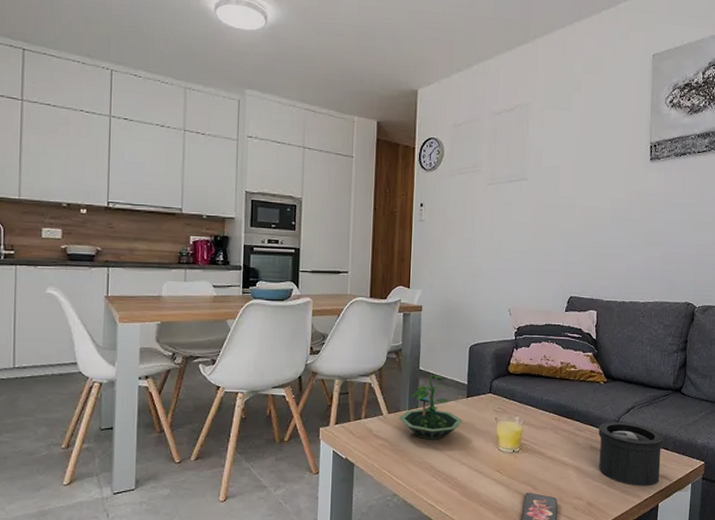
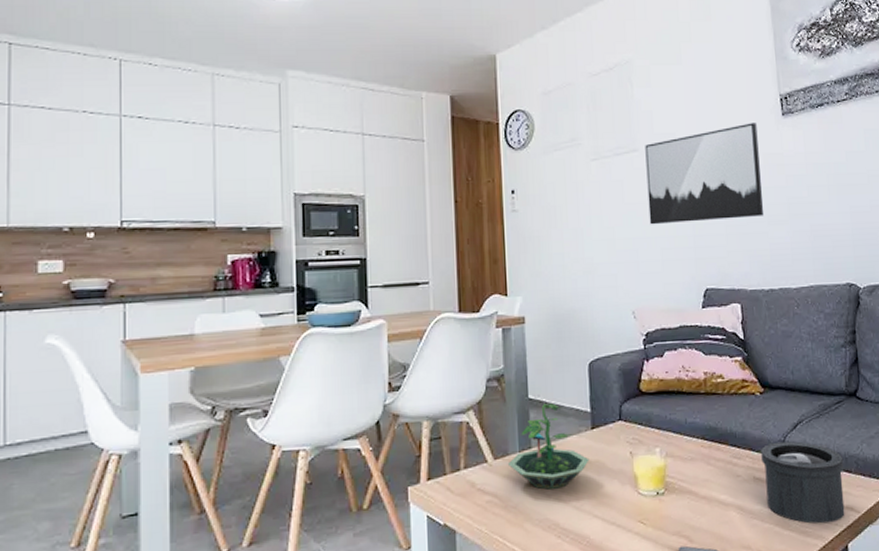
wall art: none [530,164,628,243] -> present [645,123,764,225]

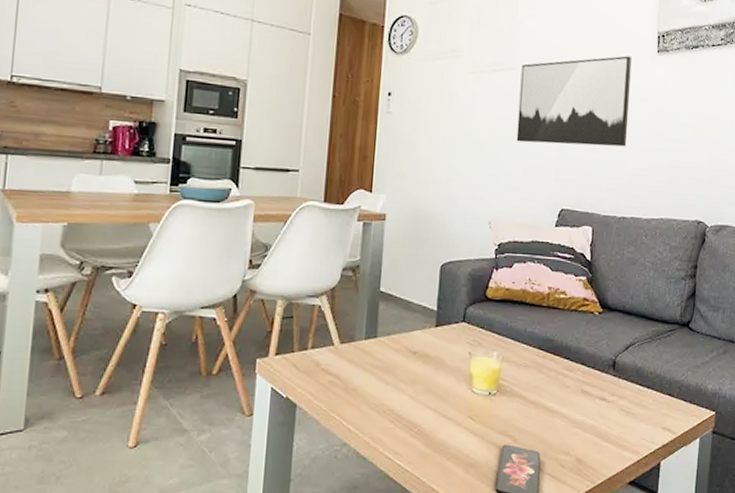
terrarium: present [507,403,590,491] -> none [352,298,430,379]
speaker: present [761,441,845,524] -> none [591,361,668,440]

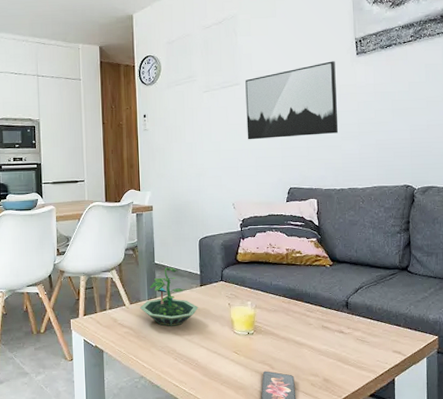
terrarium: none [352,298,430,379] -> present [139,267,199,327]

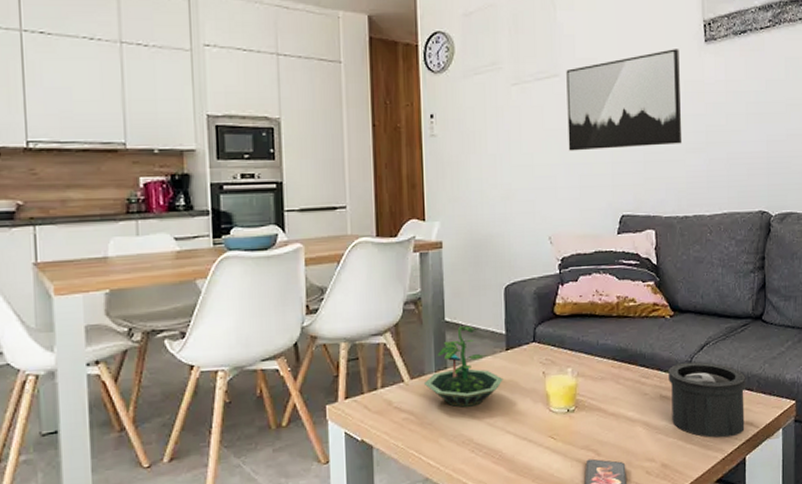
speaker: none [329,302,395,362] -> present [668,362,746,439]

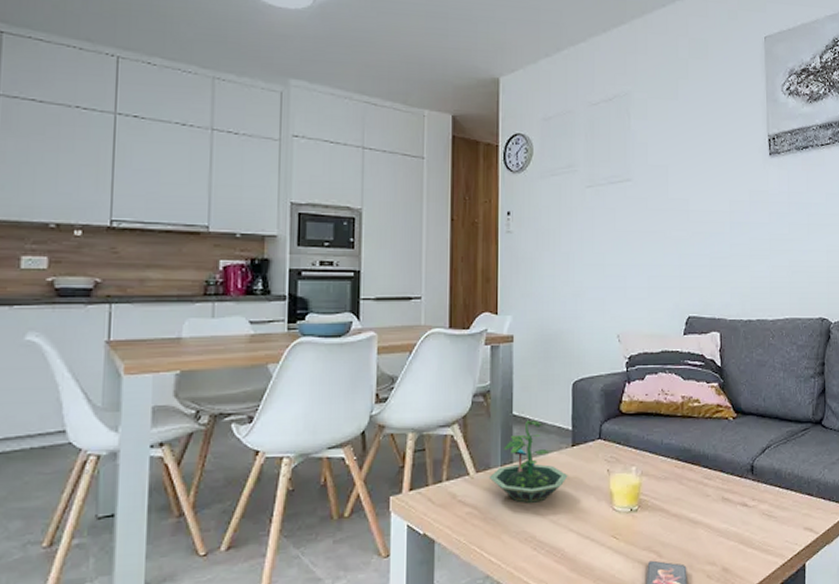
wall art: present [566,49,683,151] -> none [638,160,747,253]
speaker: present [668,362,746,439] -> none [731,465,807,544]

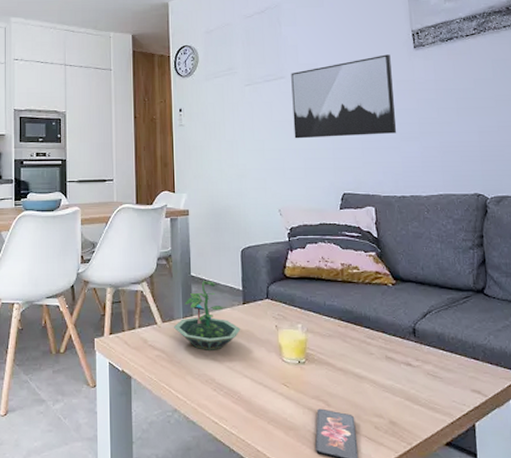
wall art: none [638,160,747,253] -> present [291,54,397,139]

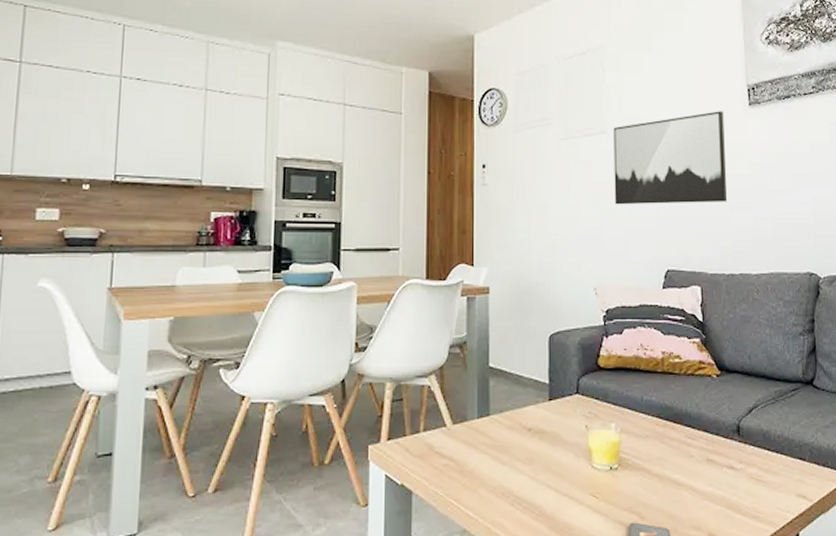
terrarium: present [173,281,241,352] -> none [465,373,546,458]

